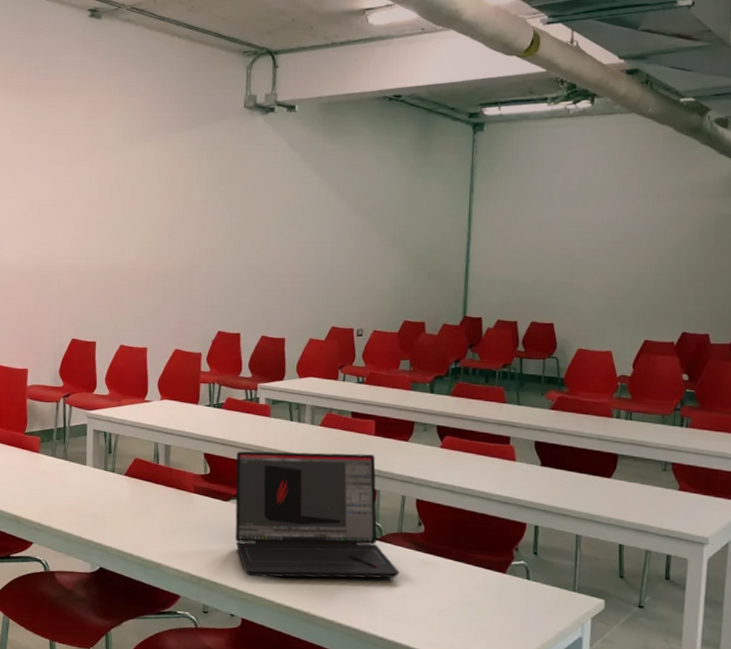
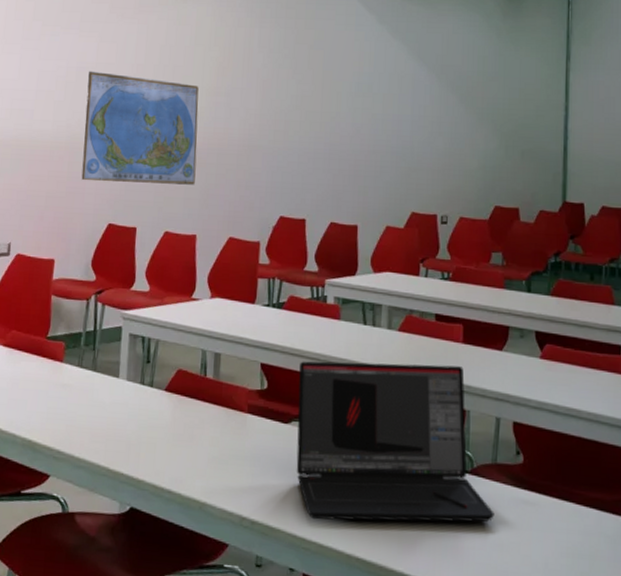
world map: none [47,207,146,305] -> present [81,71,199,185]

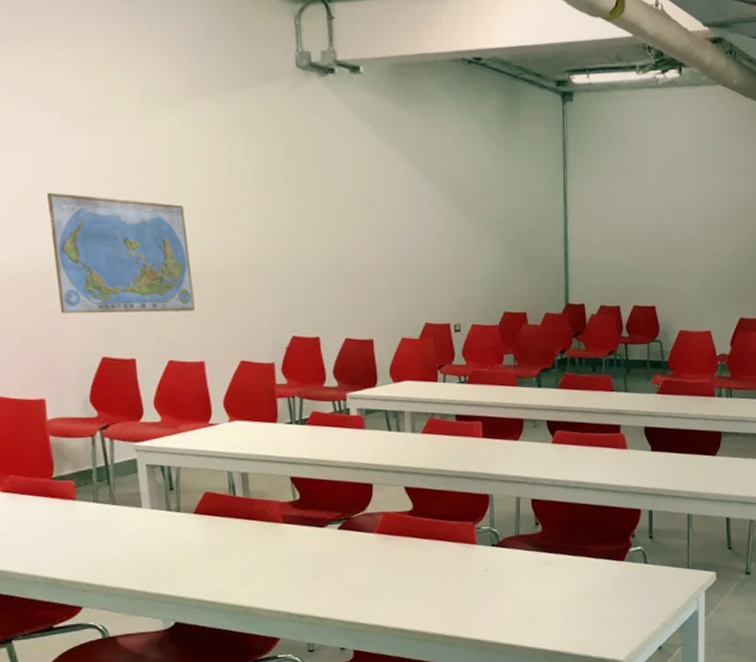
laptop: present [296,361,494,523] -> none [330,458,520,605]

